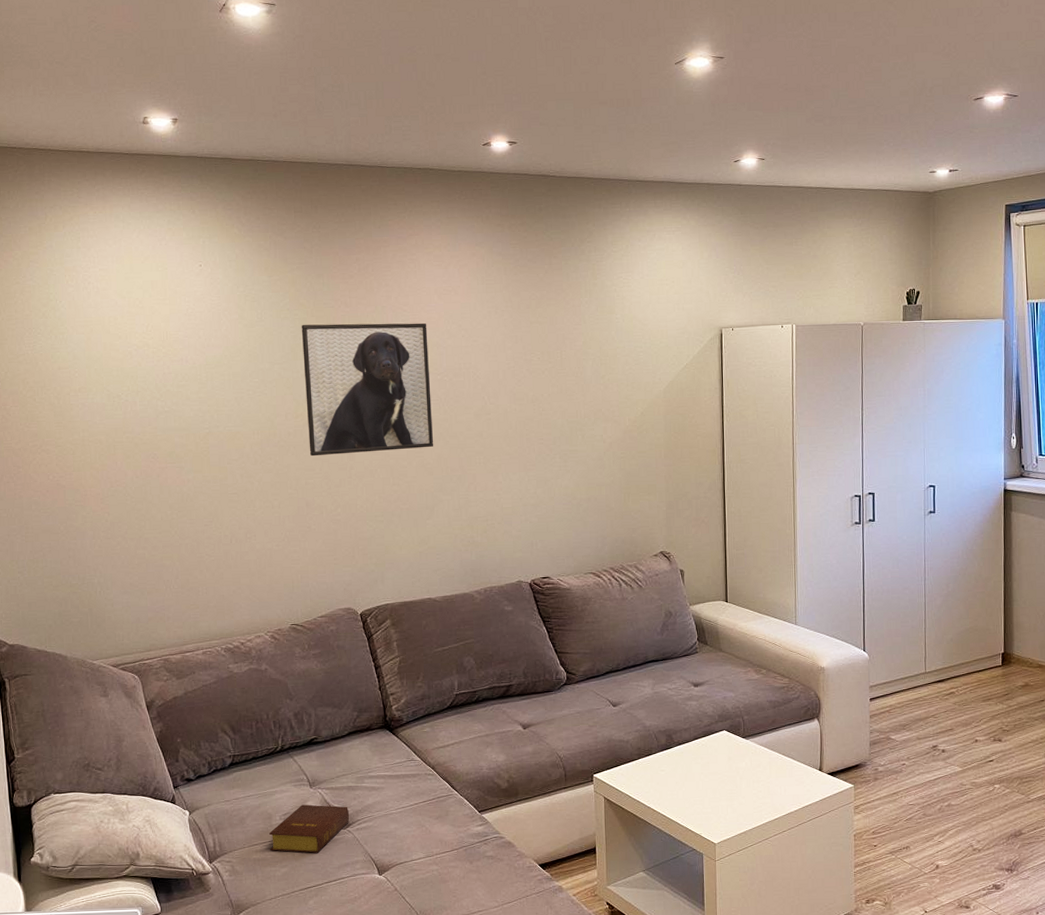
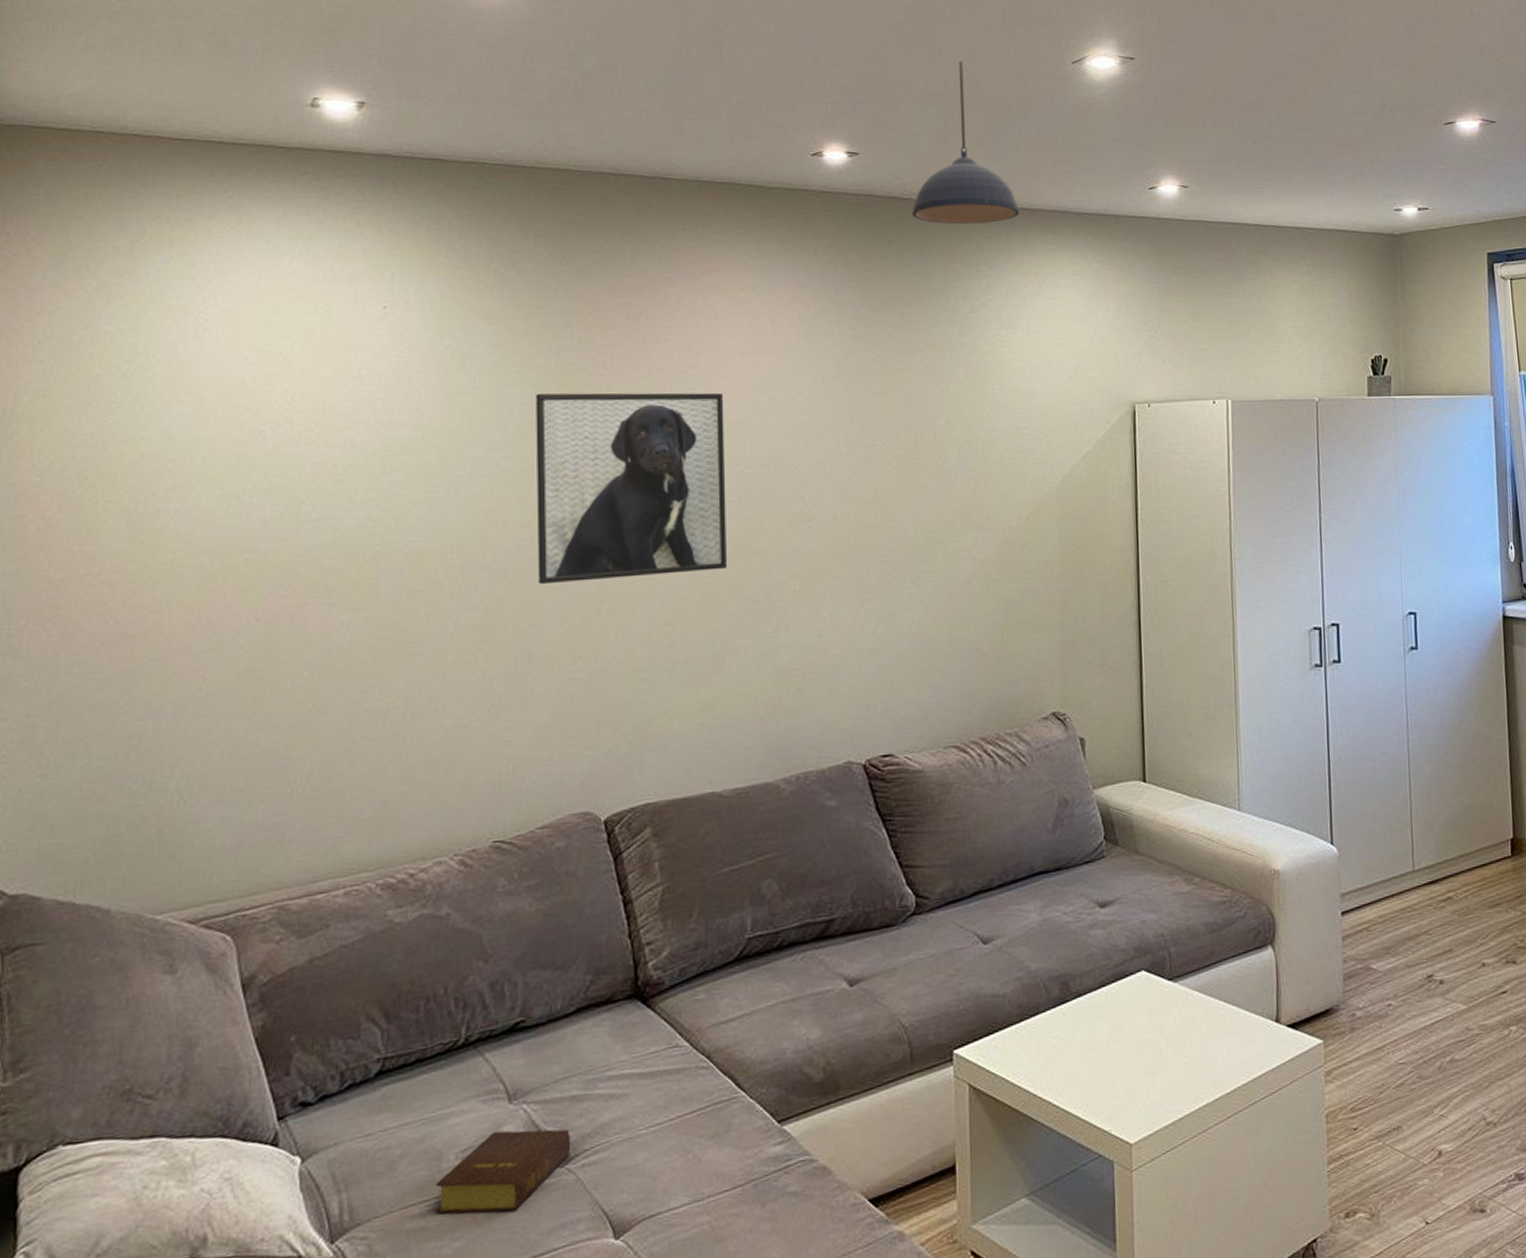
pendant light: none [556,66,635,195] -> present [912,61,1019,225]

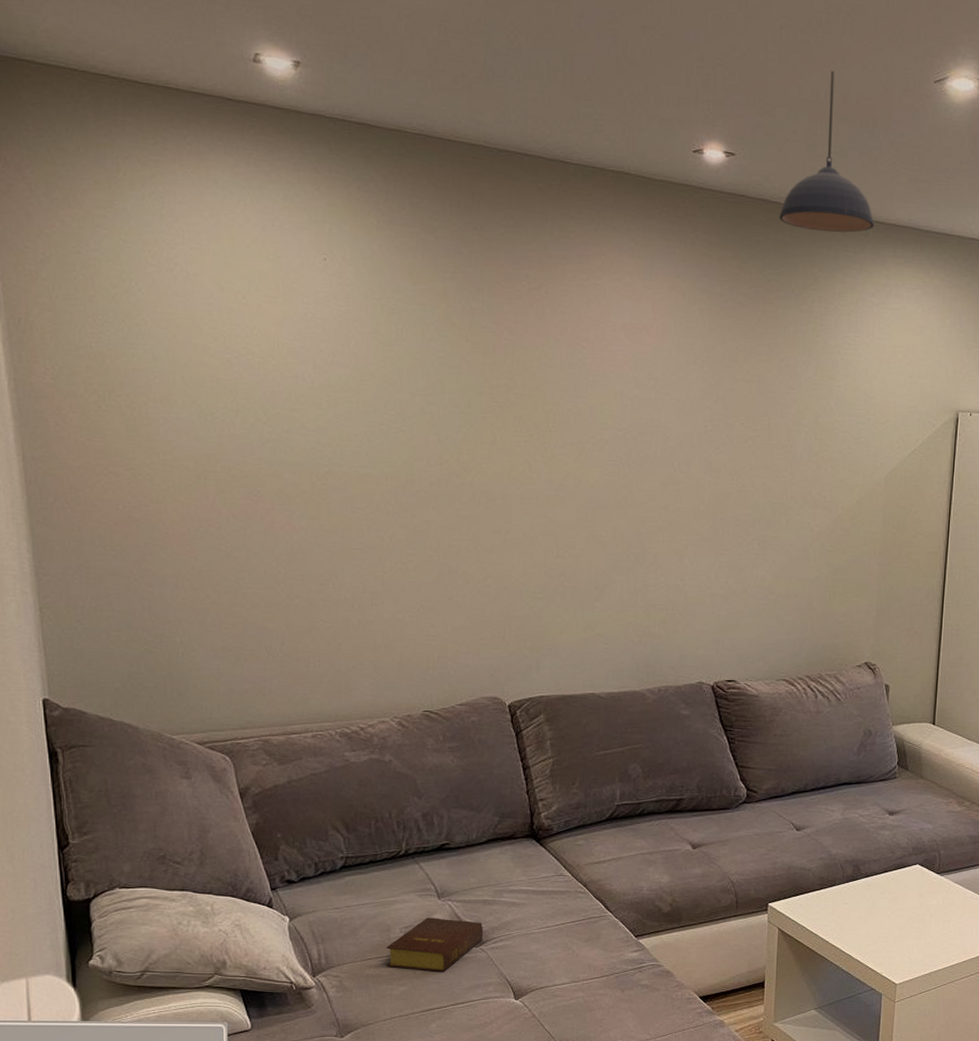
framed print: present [535,392,728,585] -> none [452,350,610,517]

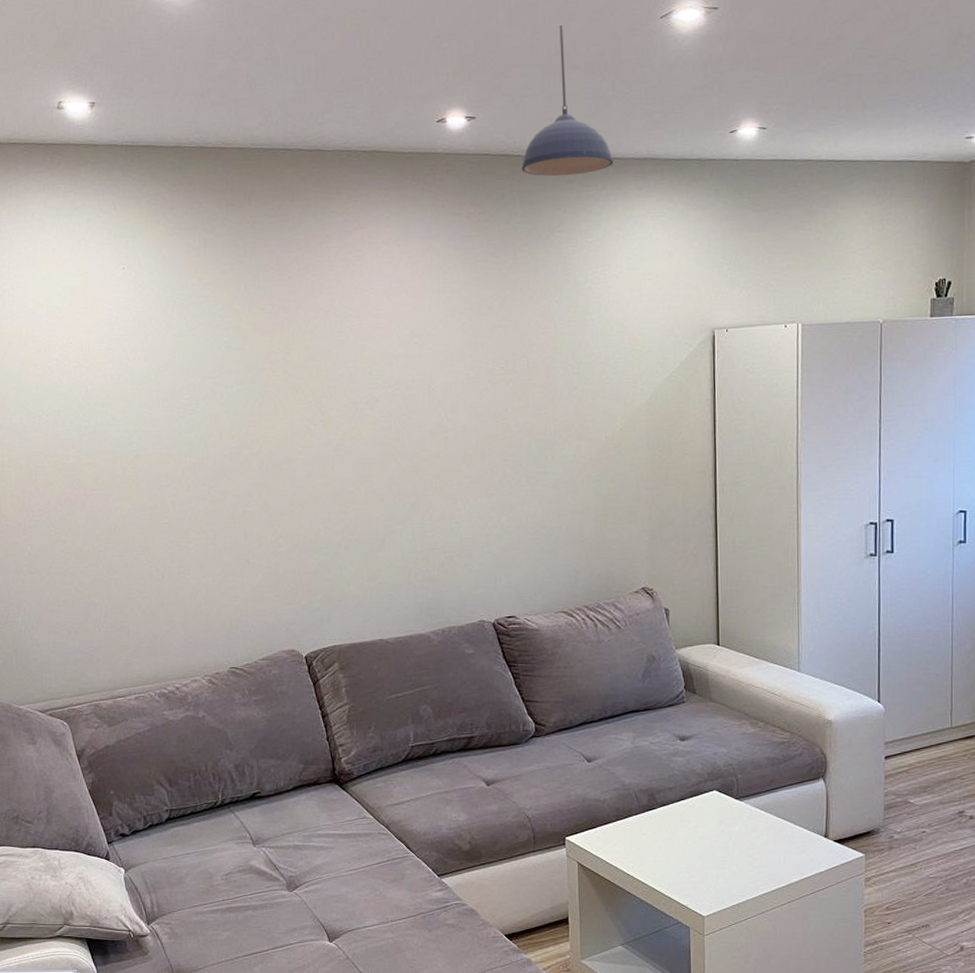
bible: present [385,917,484,972] -> none [209,864,297,917]

